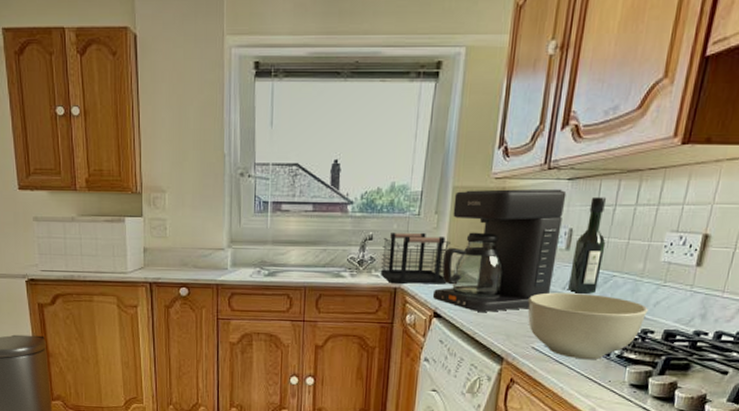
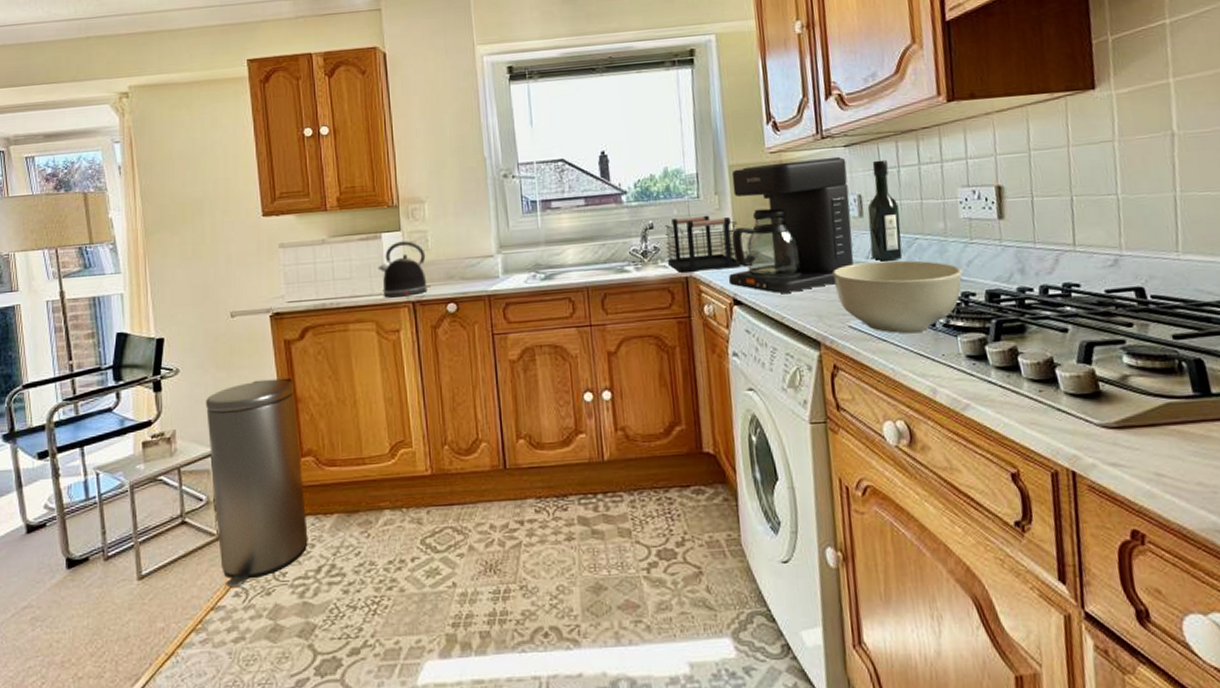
kettle: none [120,226,166,277] -> present [377,241,430,298]

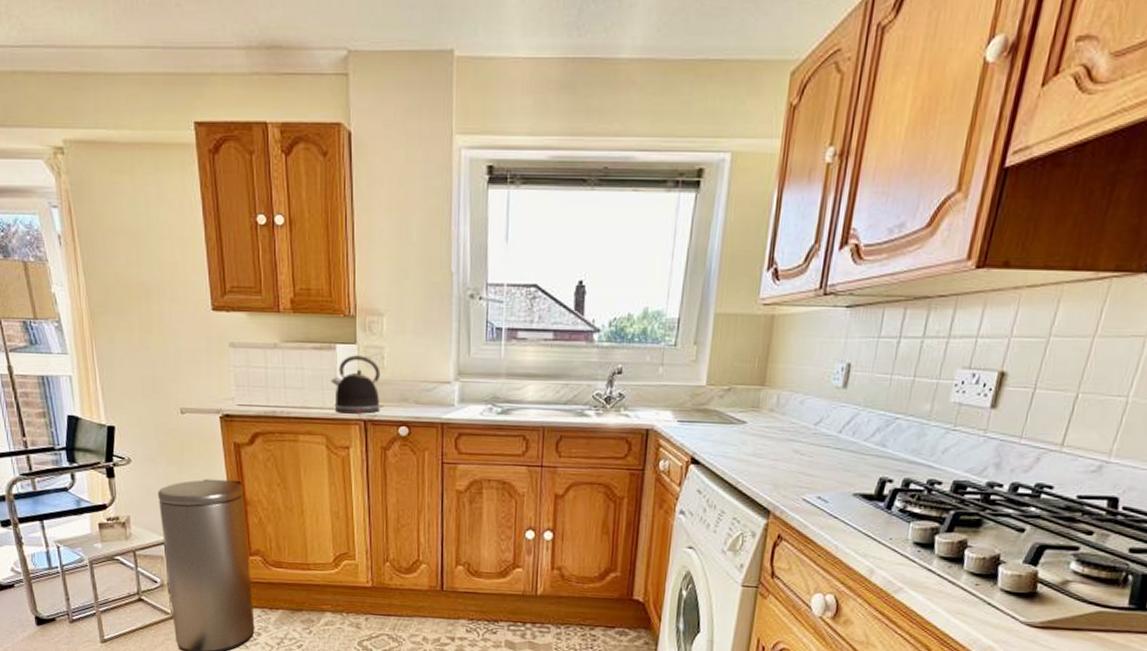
dish rack: present [665,215,742,273] -> none [630,366,711,426]
coffee maker: present [729,156,854,293] -> none [691,317,844,458]
bowl: present [831,260,963,334] -> none [798,436,936,514]
bottle: present [867,159,903,262] -> none [843,327,890,439]

